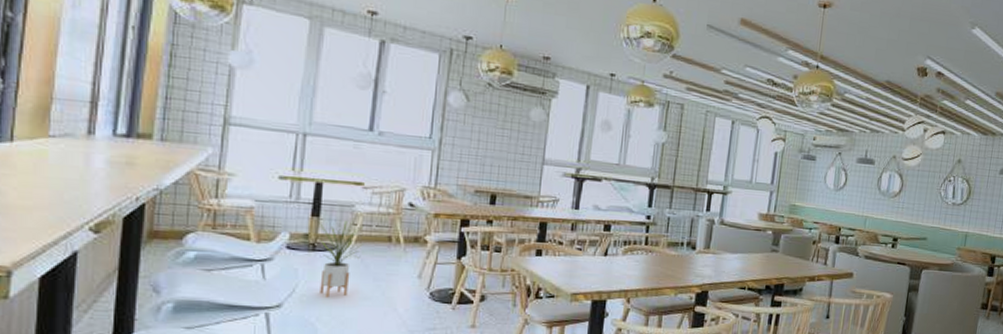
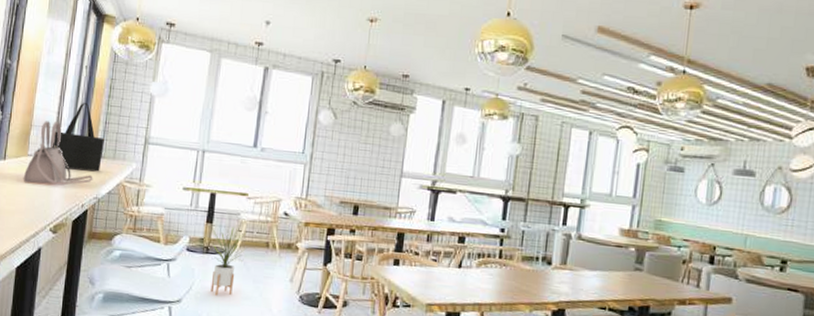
handbag: none [43,93,151,175] -> present [23,121,93,186]
tote bag: none [86,72,165,158] -> present [52,103,104,172]

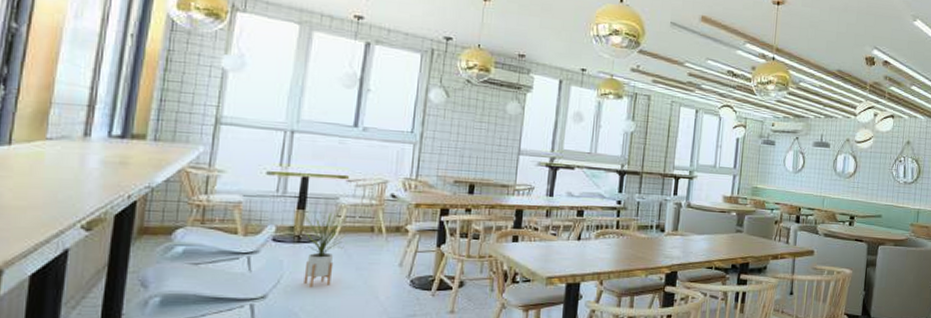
handbag: present [23,121,93,186] -> none [39,97,144,174]
tote bag: present [52,103,104,172] -> none [82,77,159,157]

